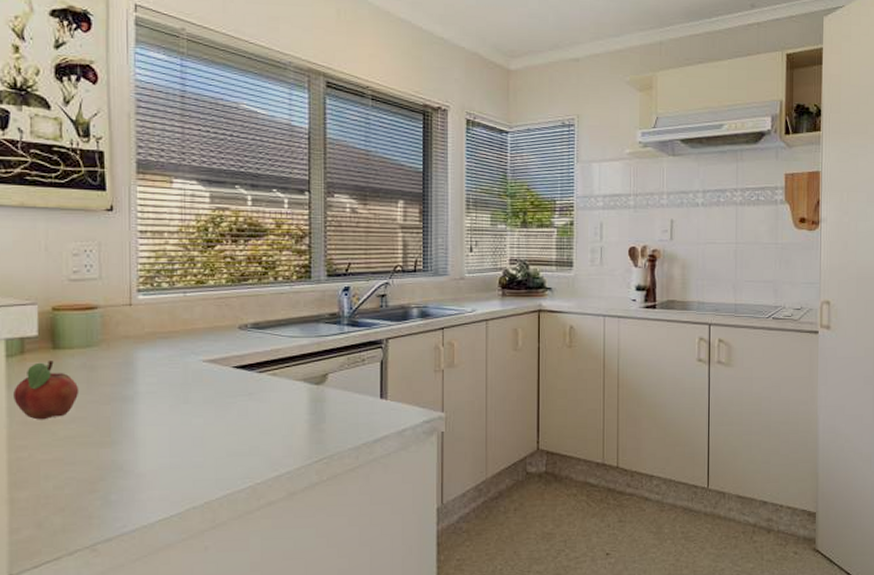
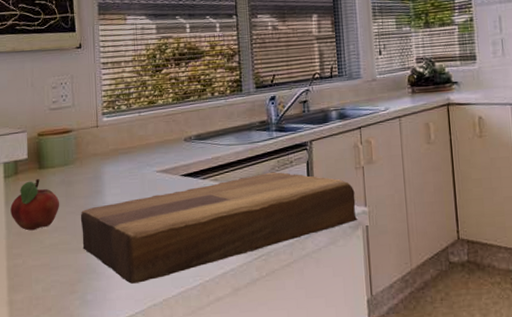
cutting board: none [105,369,433,484] -> present [80,172,358,284]

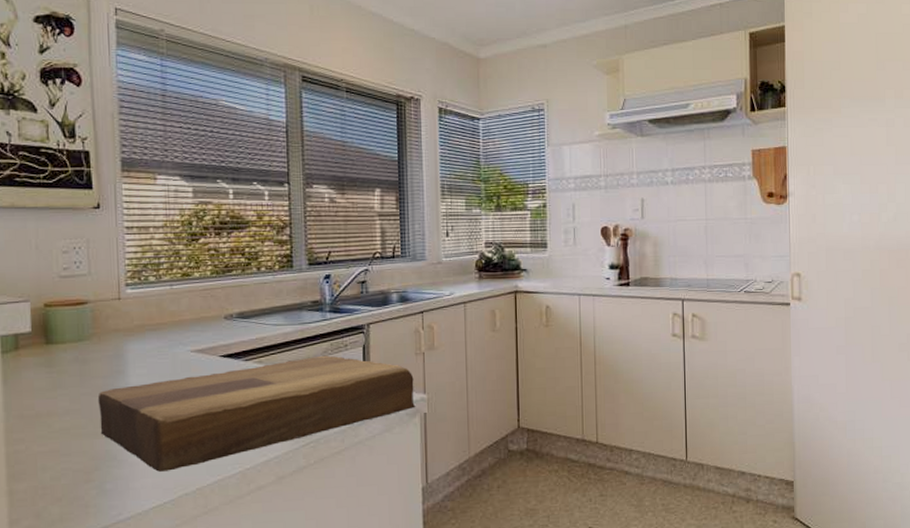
fruit: present [10,179,60,231] -> none [9,355,73,414]

